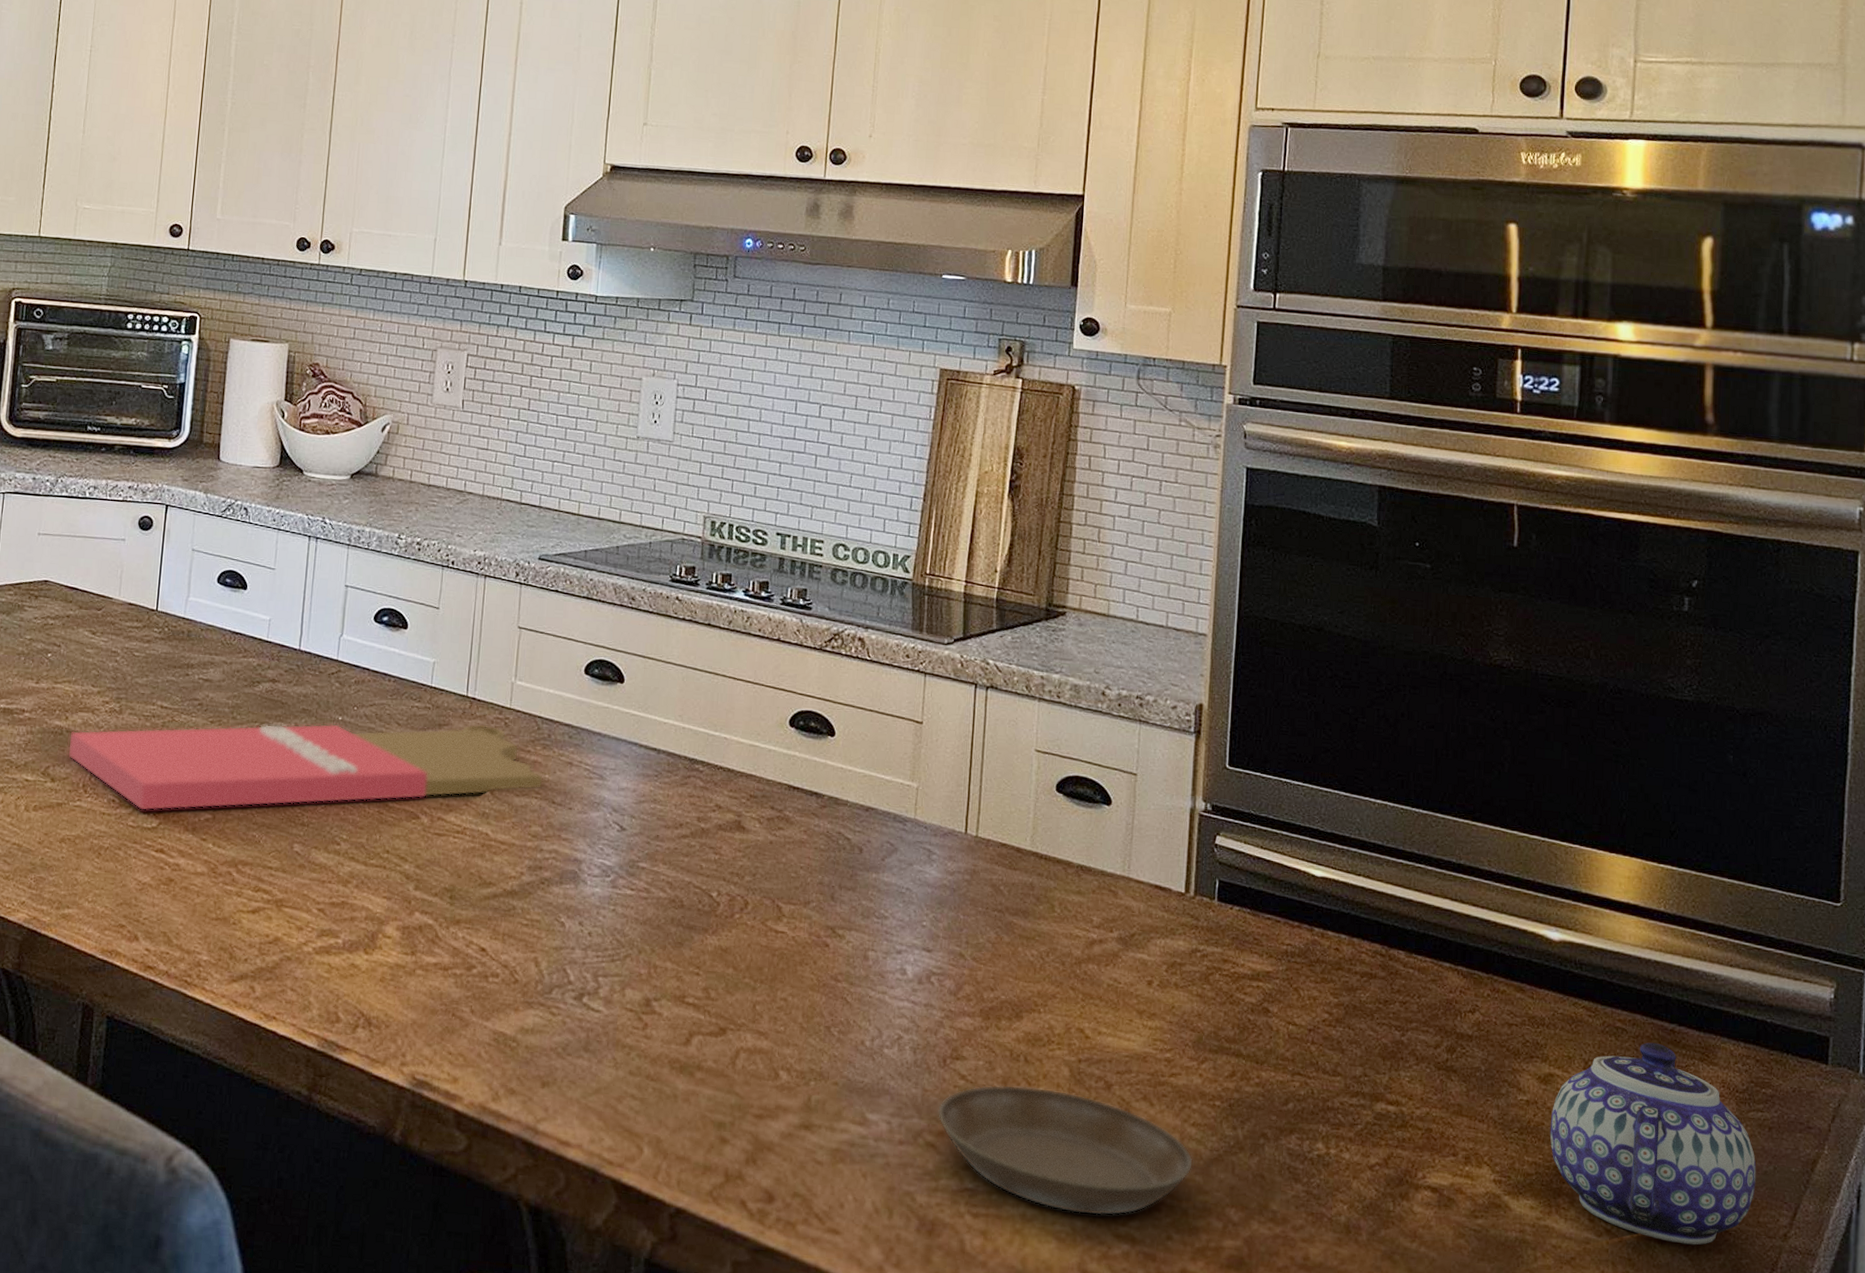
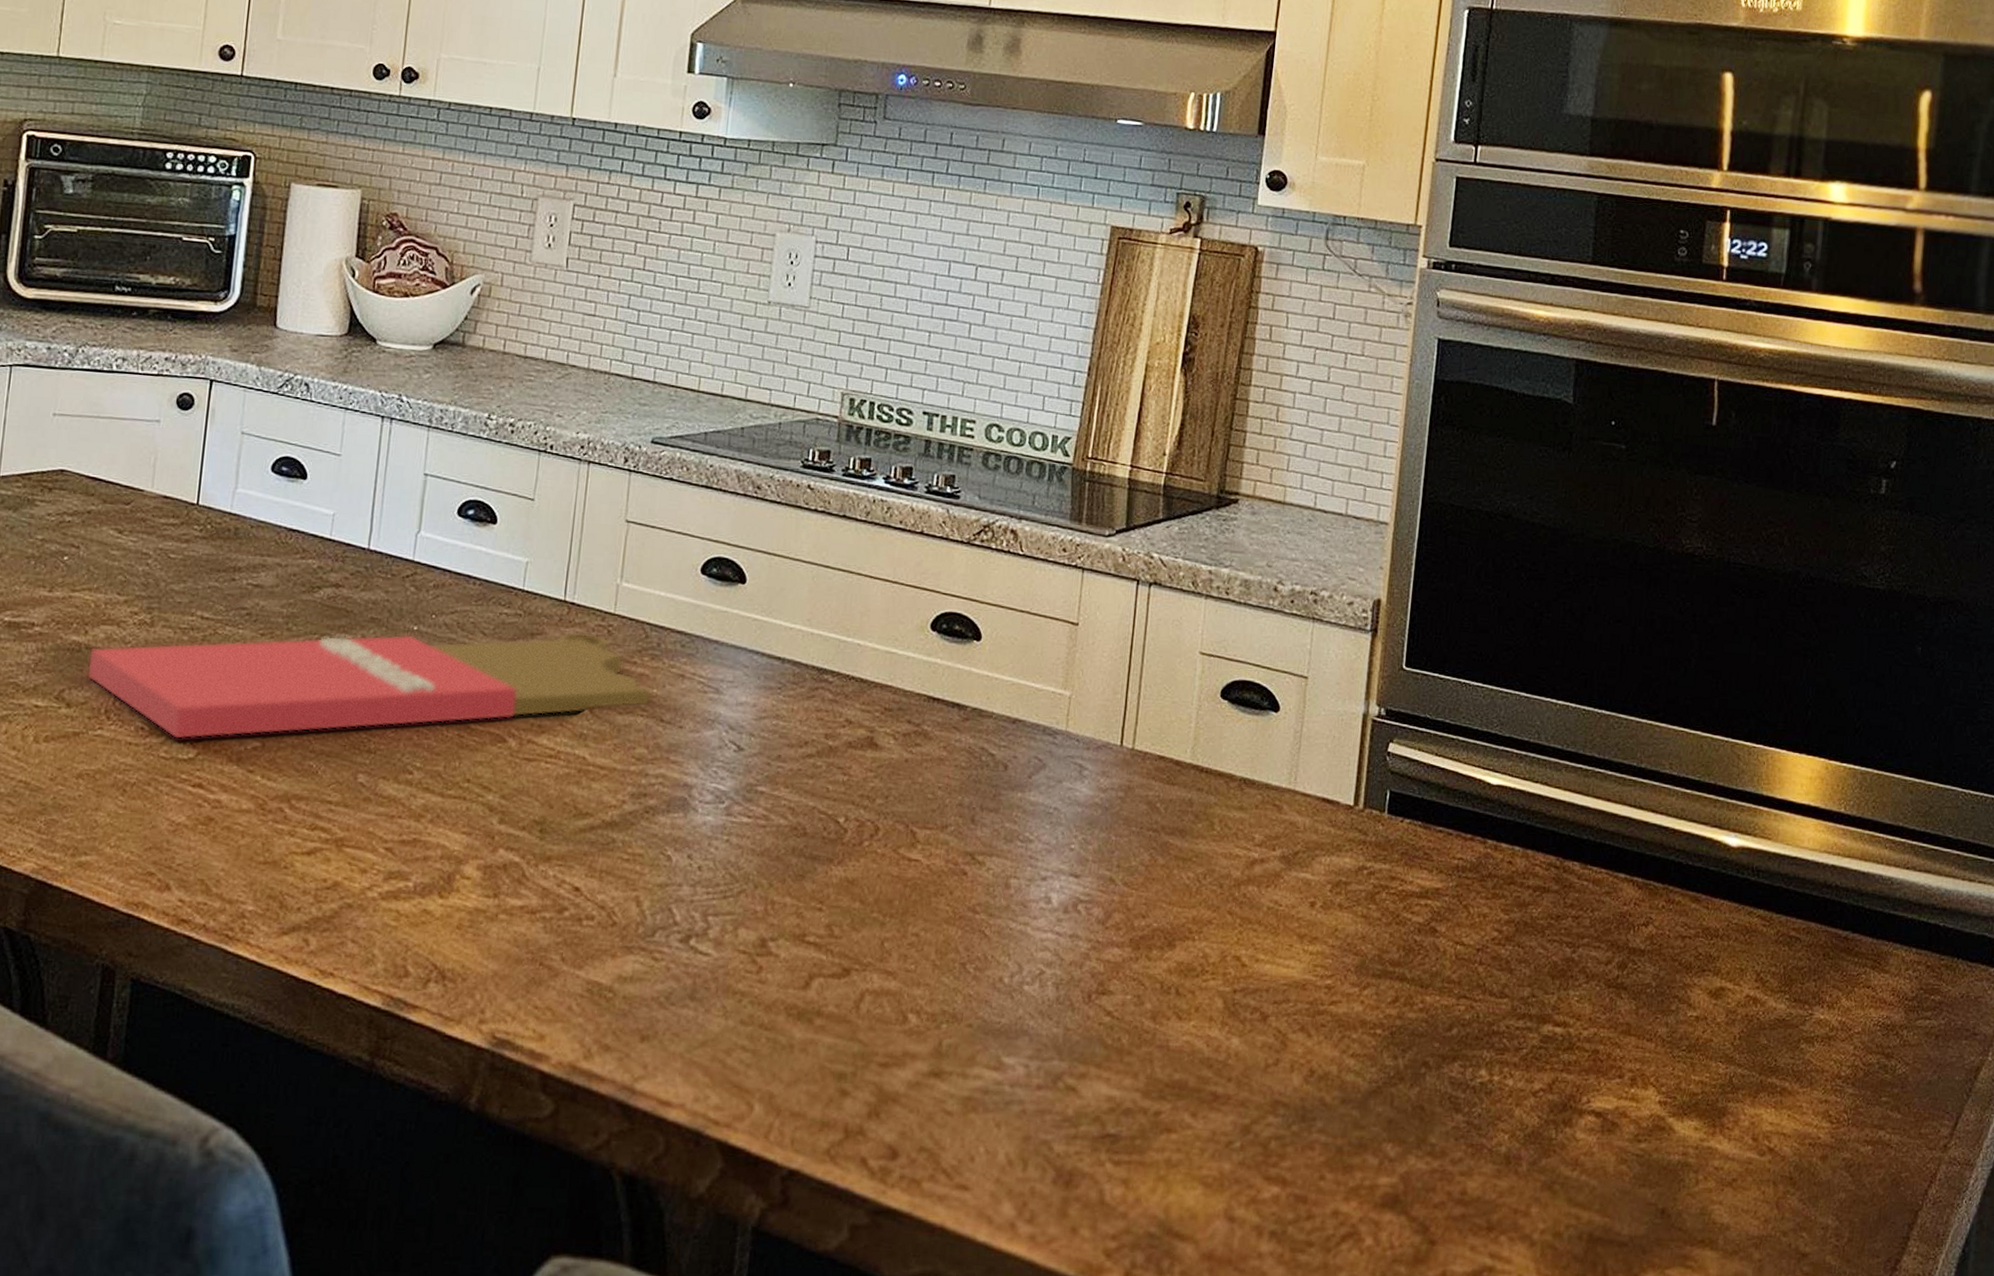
saucer: present [937,1084,1194,1216] -> none [1079,1019,1351,1158]
teapot: present [1550,1042,1756,1245] -> none [1718,951,1921,1161]

